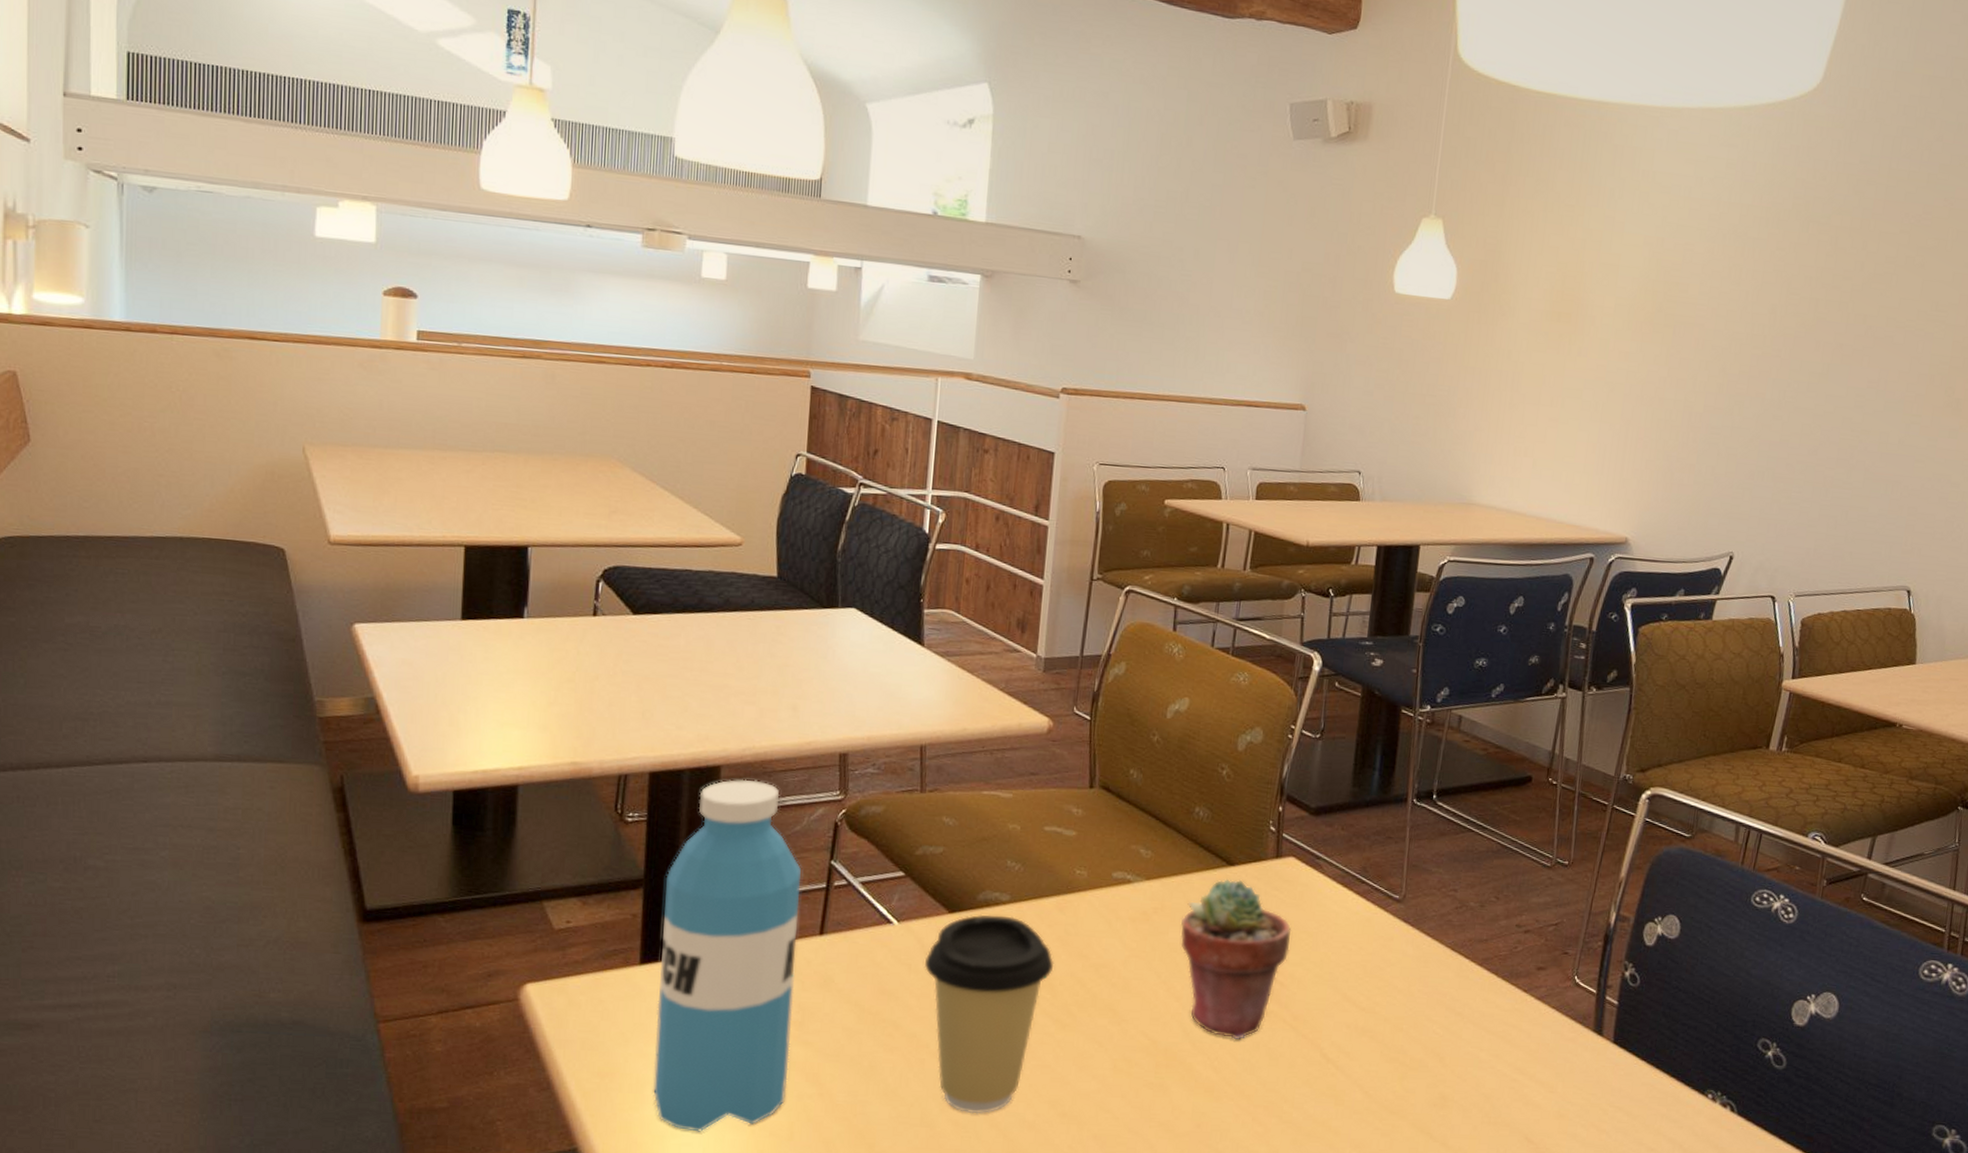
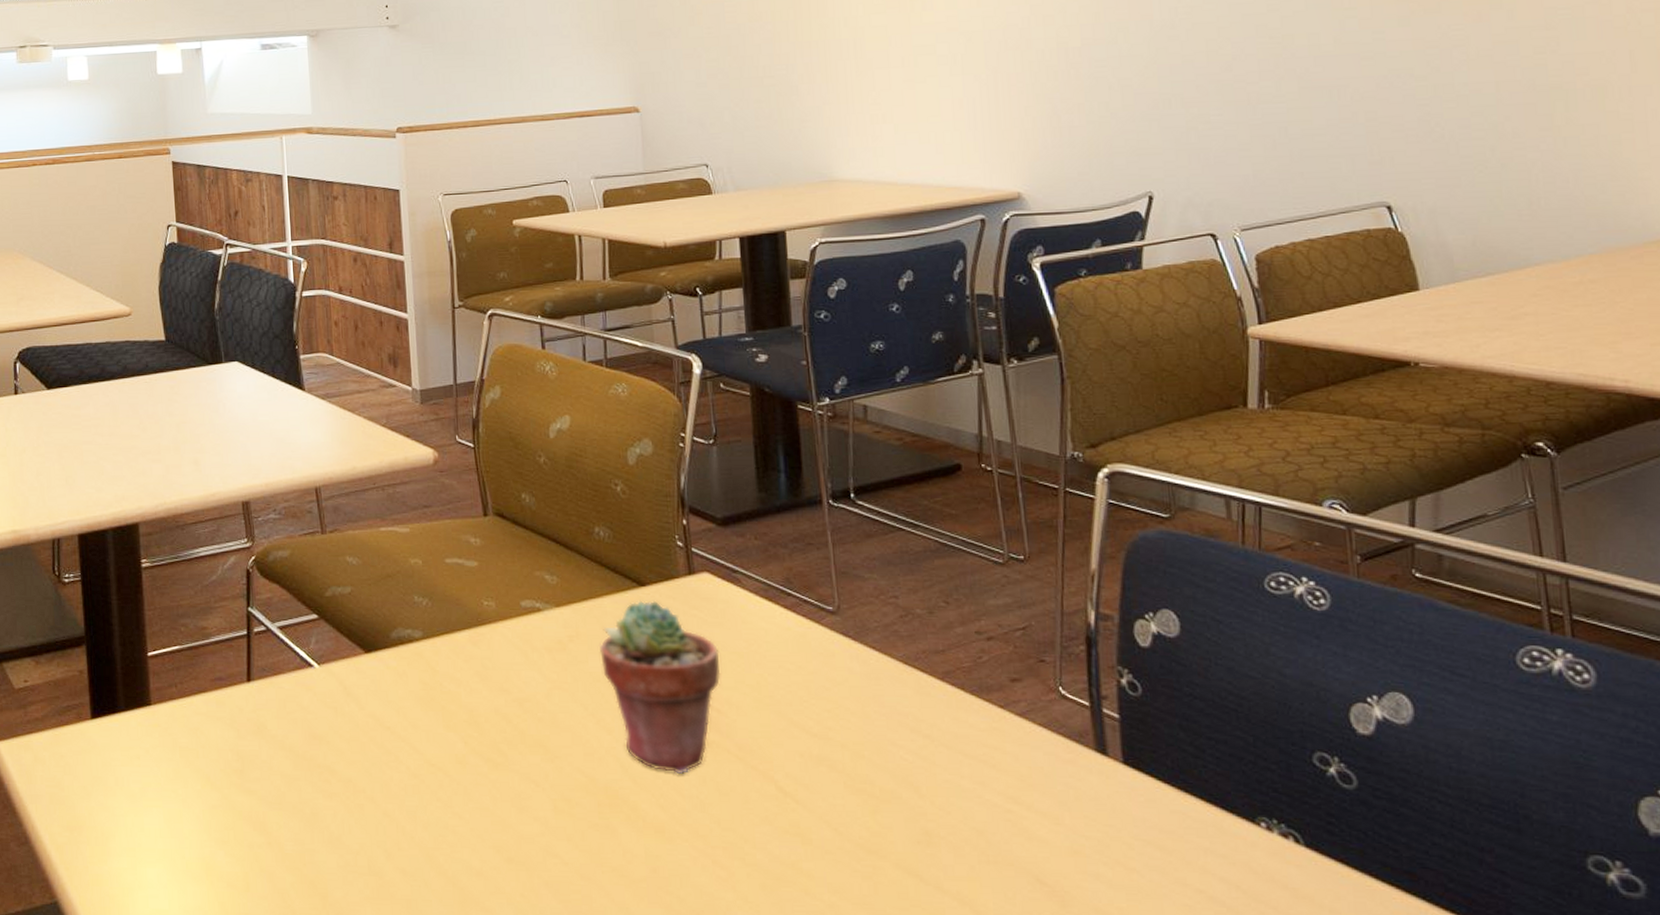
water bottle: present [653,779,801,1132] -> none [103,534,237,884]
coffee cup: present [924,914,1055,1114] -> none [348,652,477,861]

